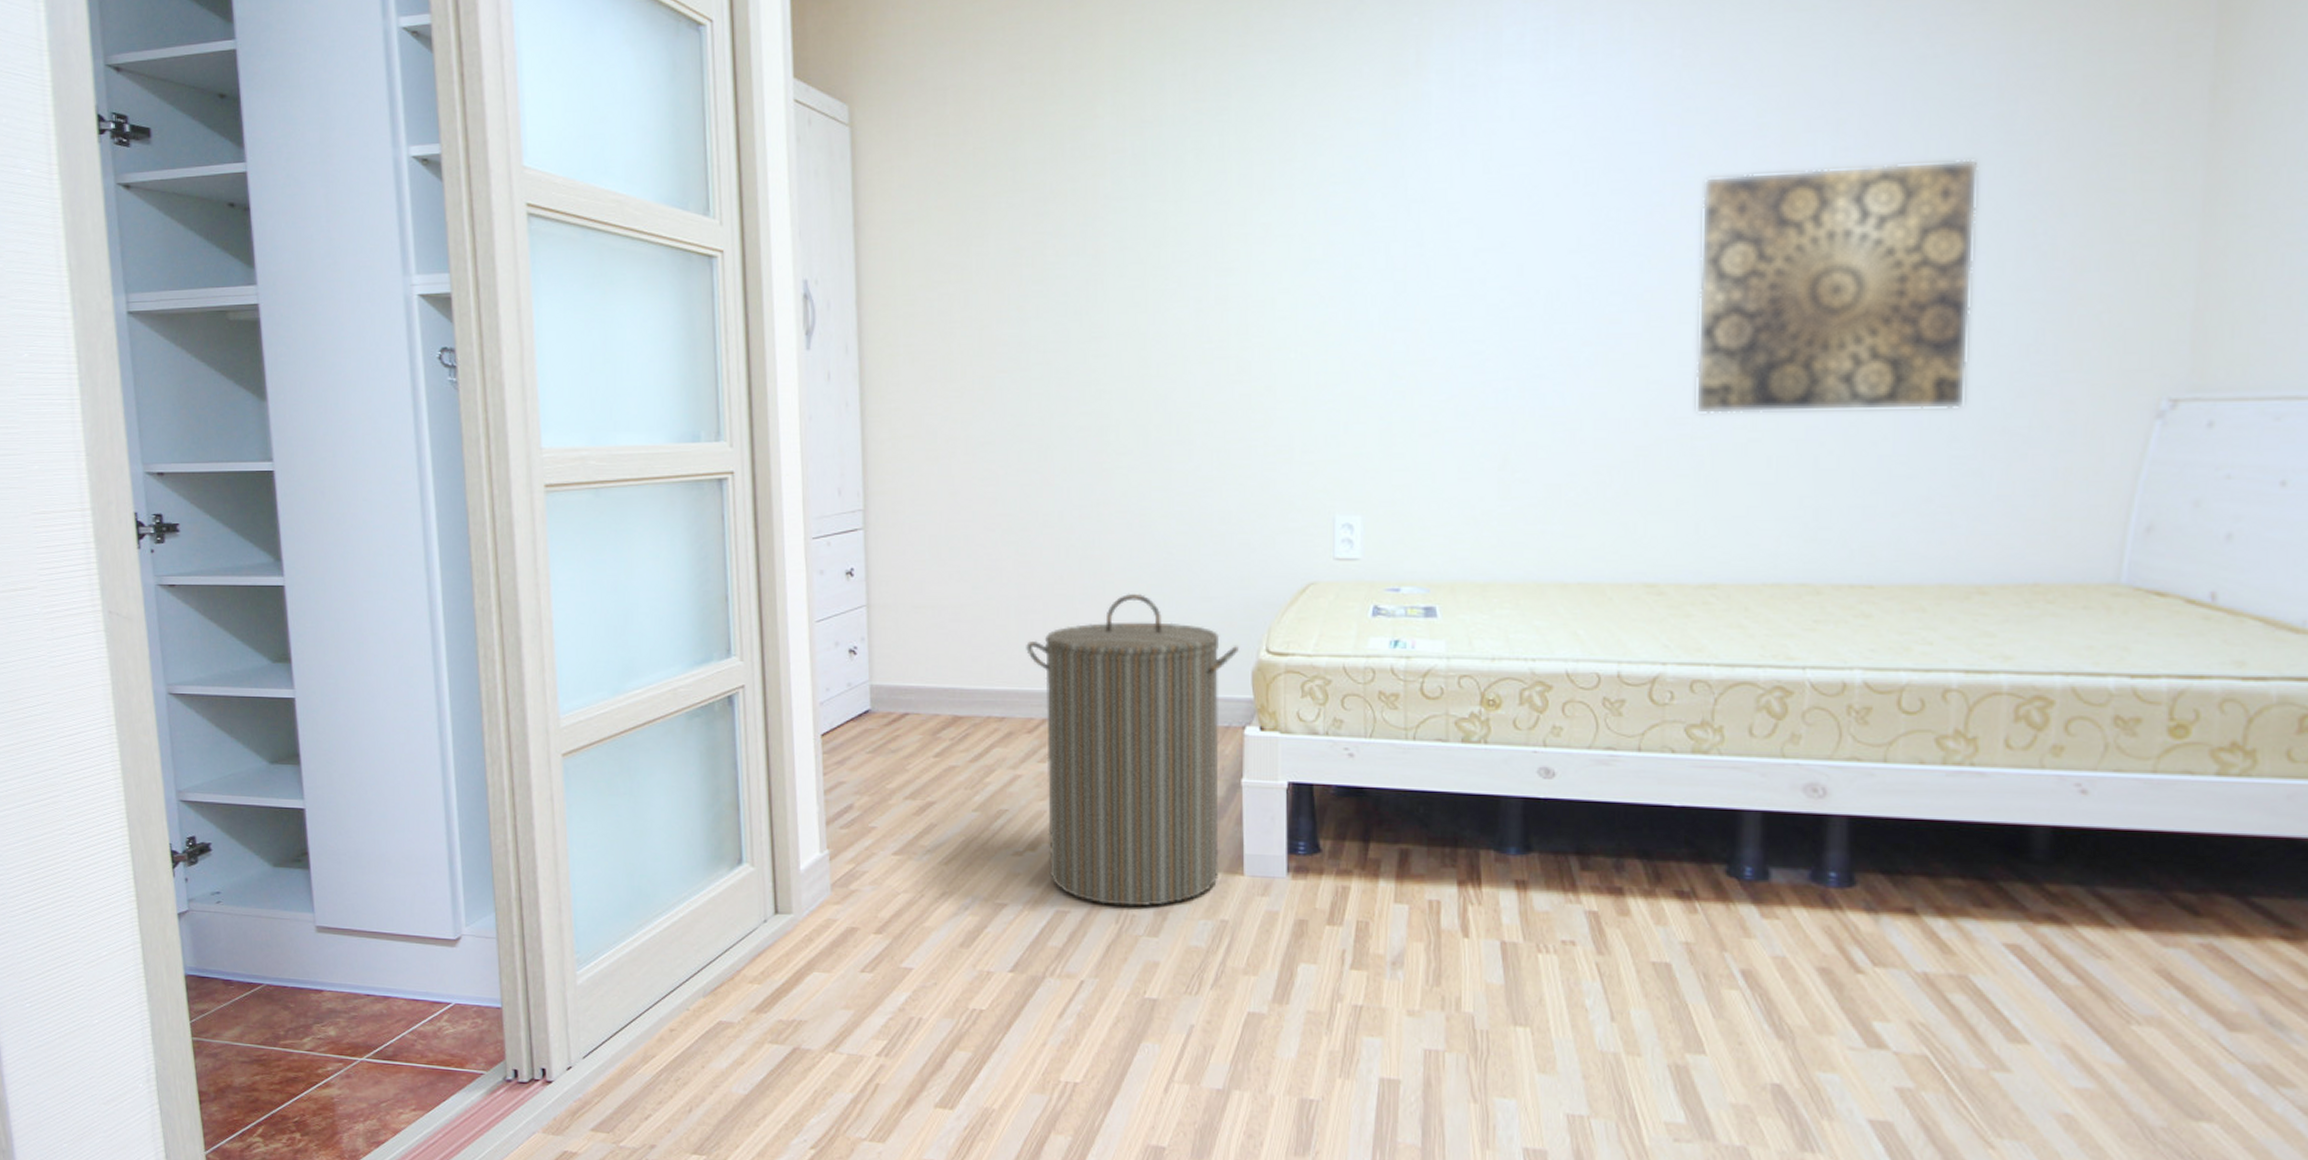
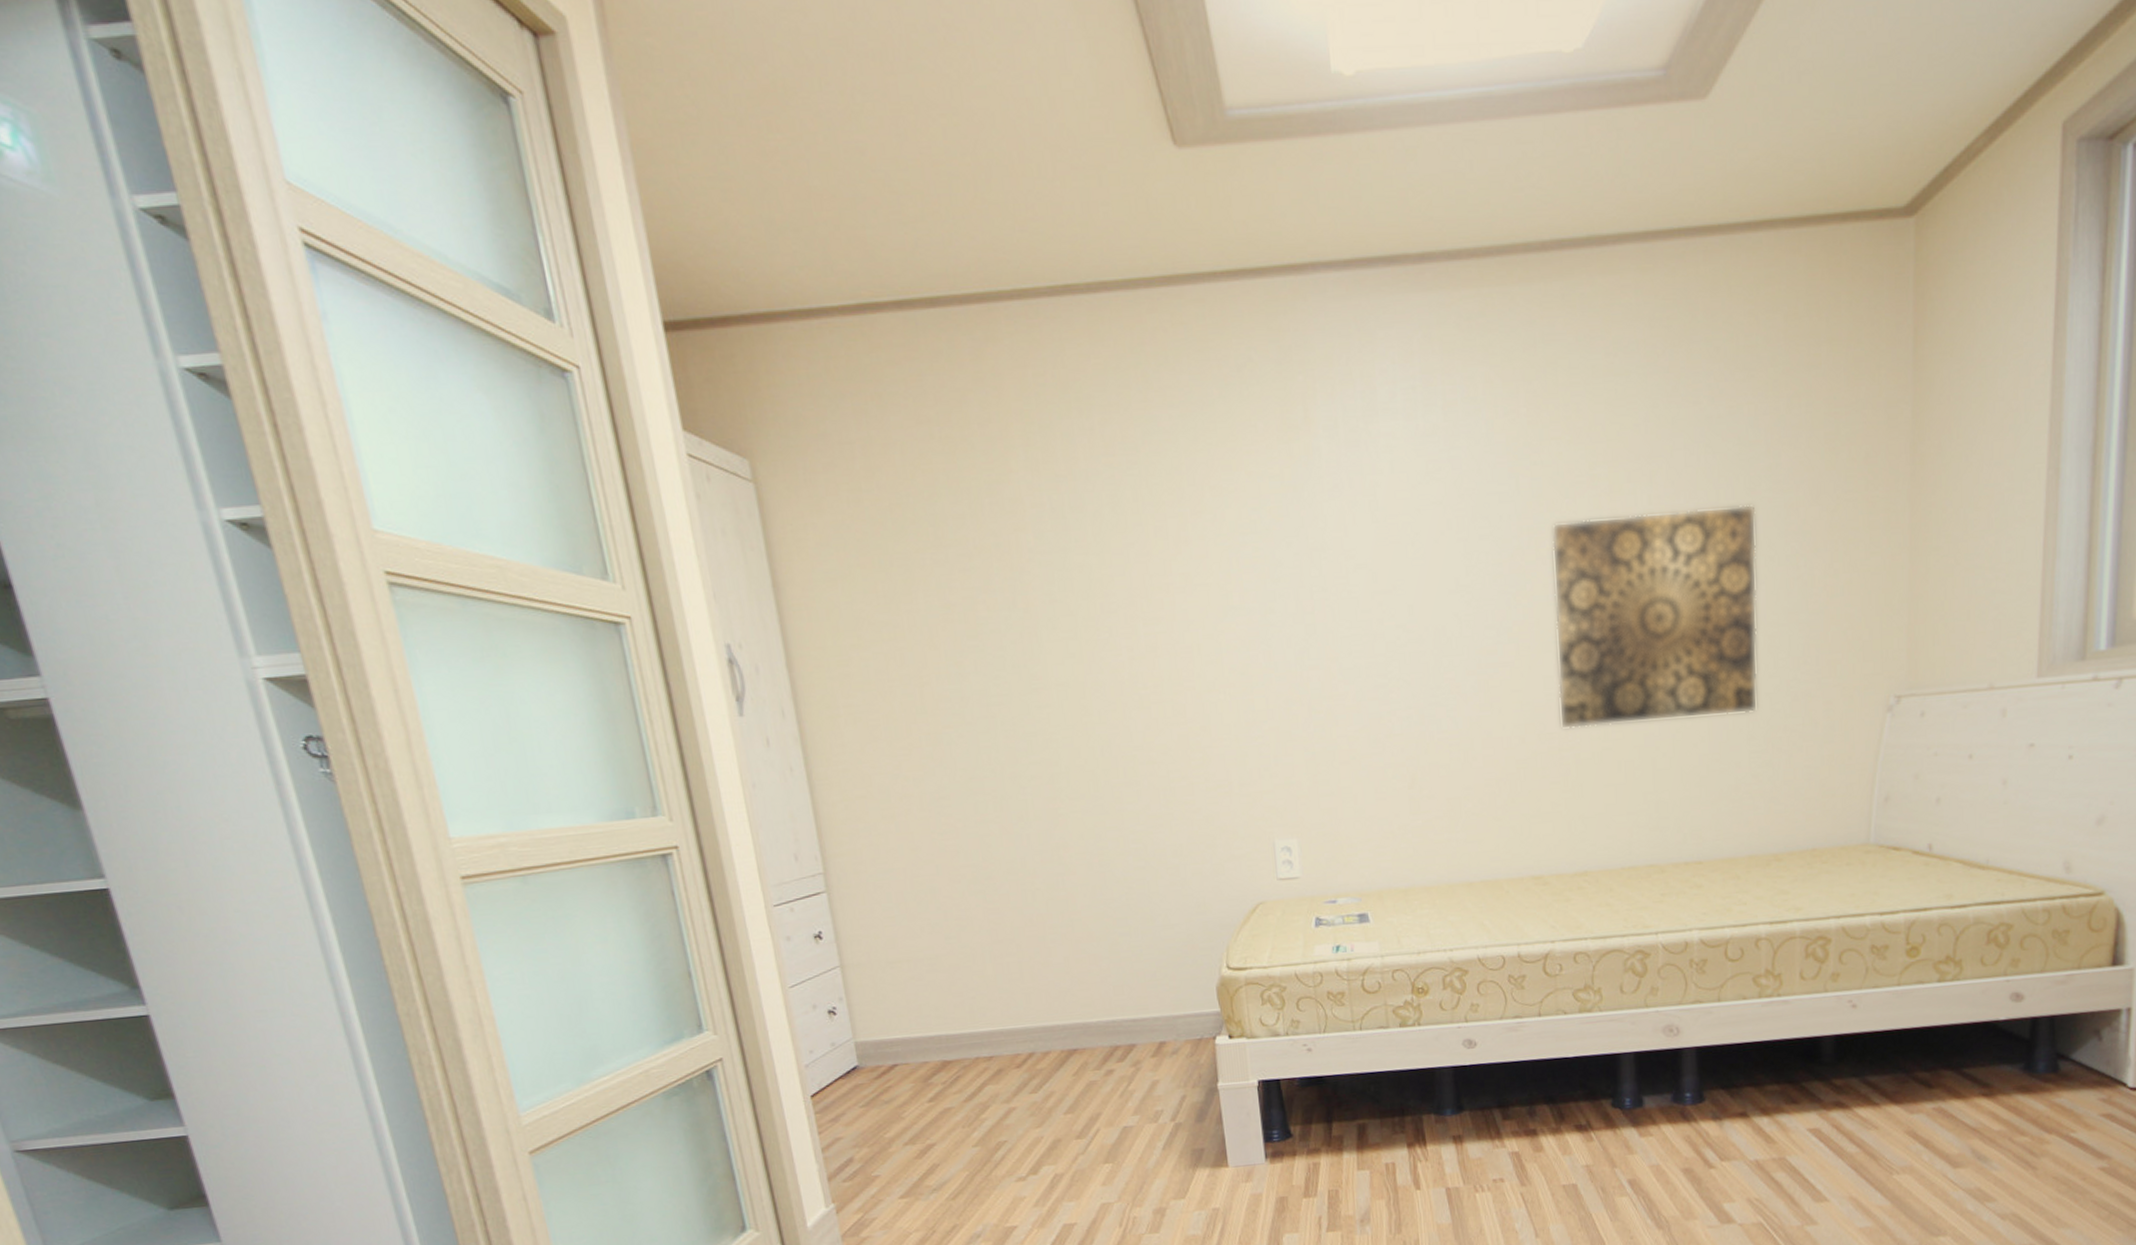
laundry hamper: present [1026,593,1239,907] -> none [1005,928,1207,1212]

